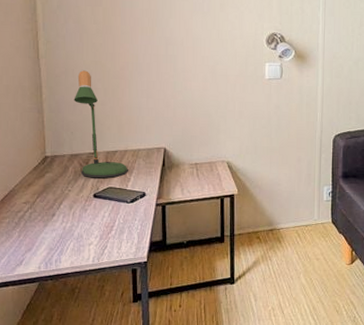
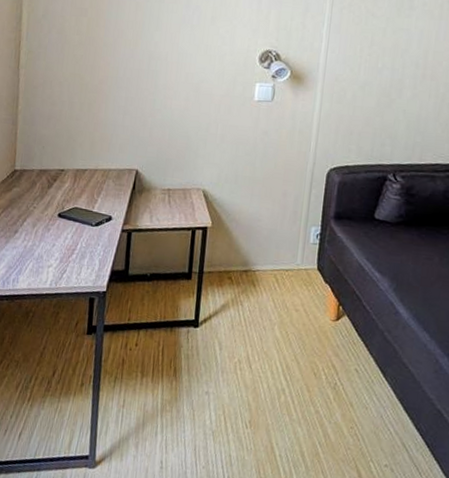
desk lamp: present [74,70,129,178] -> none [47,82,97,198]

